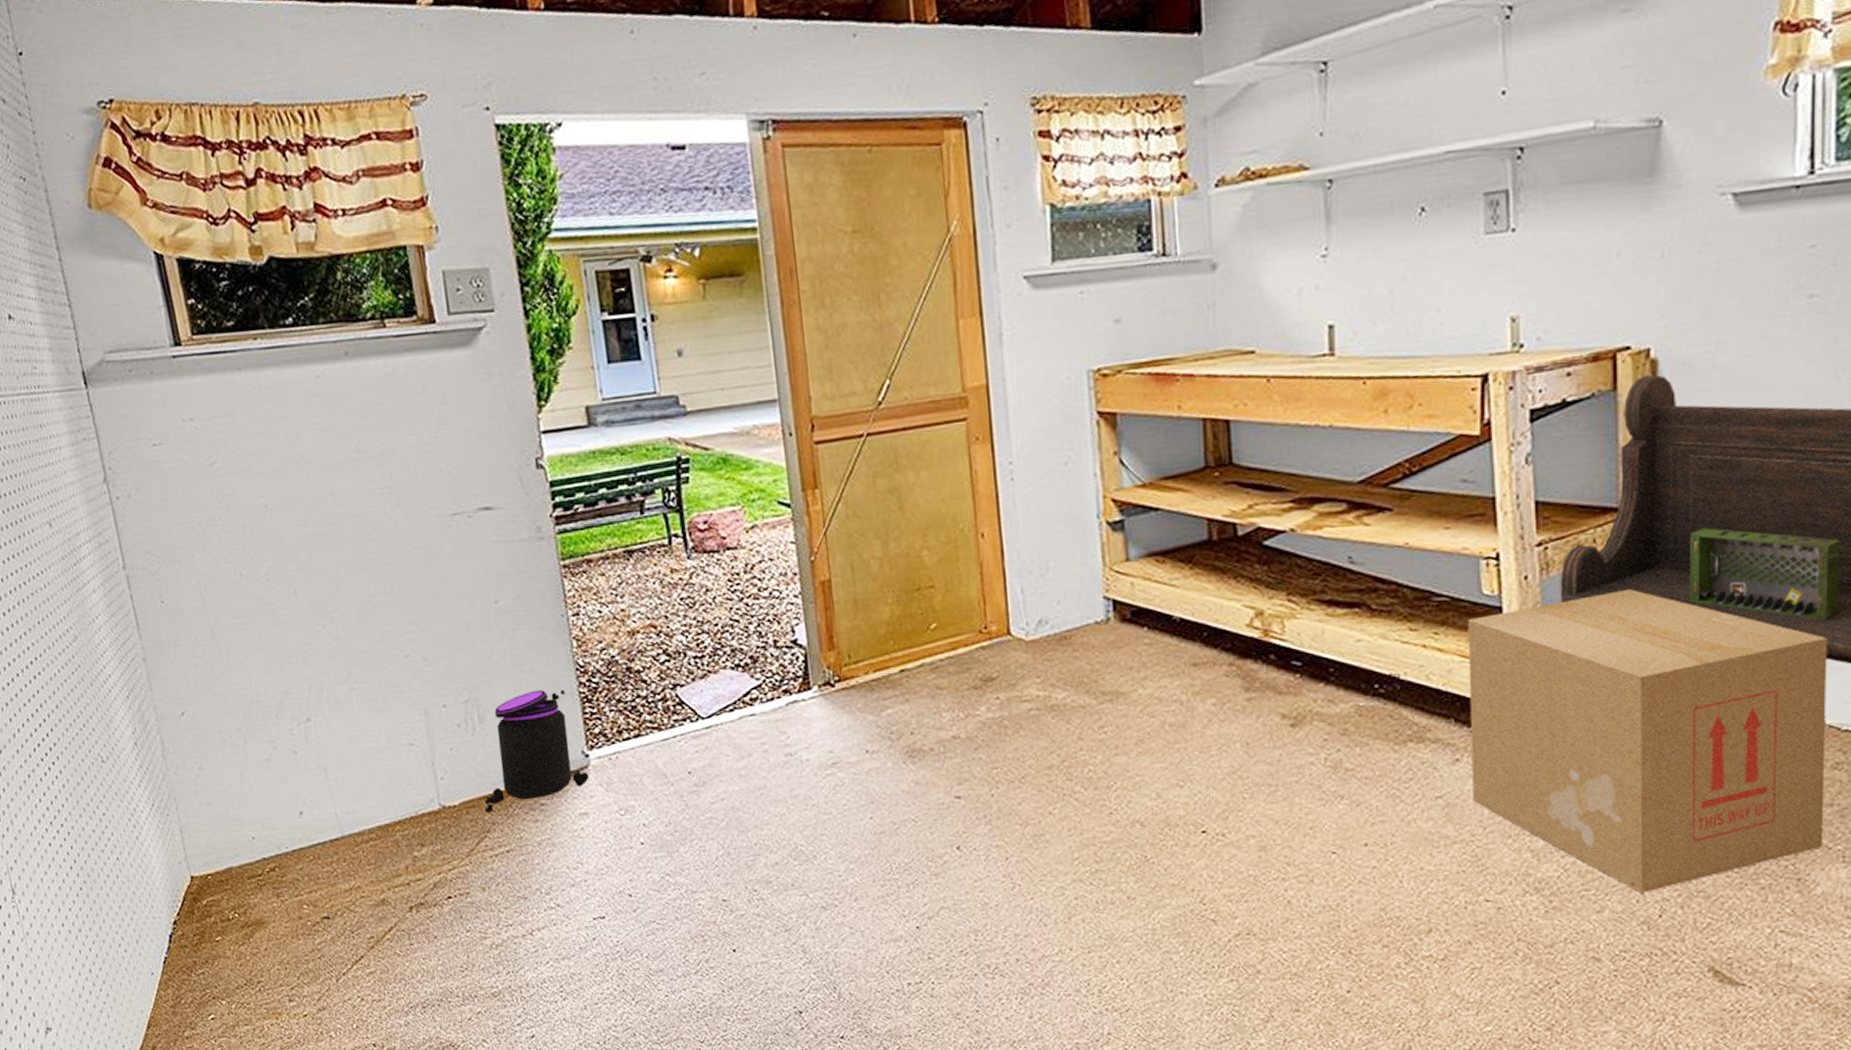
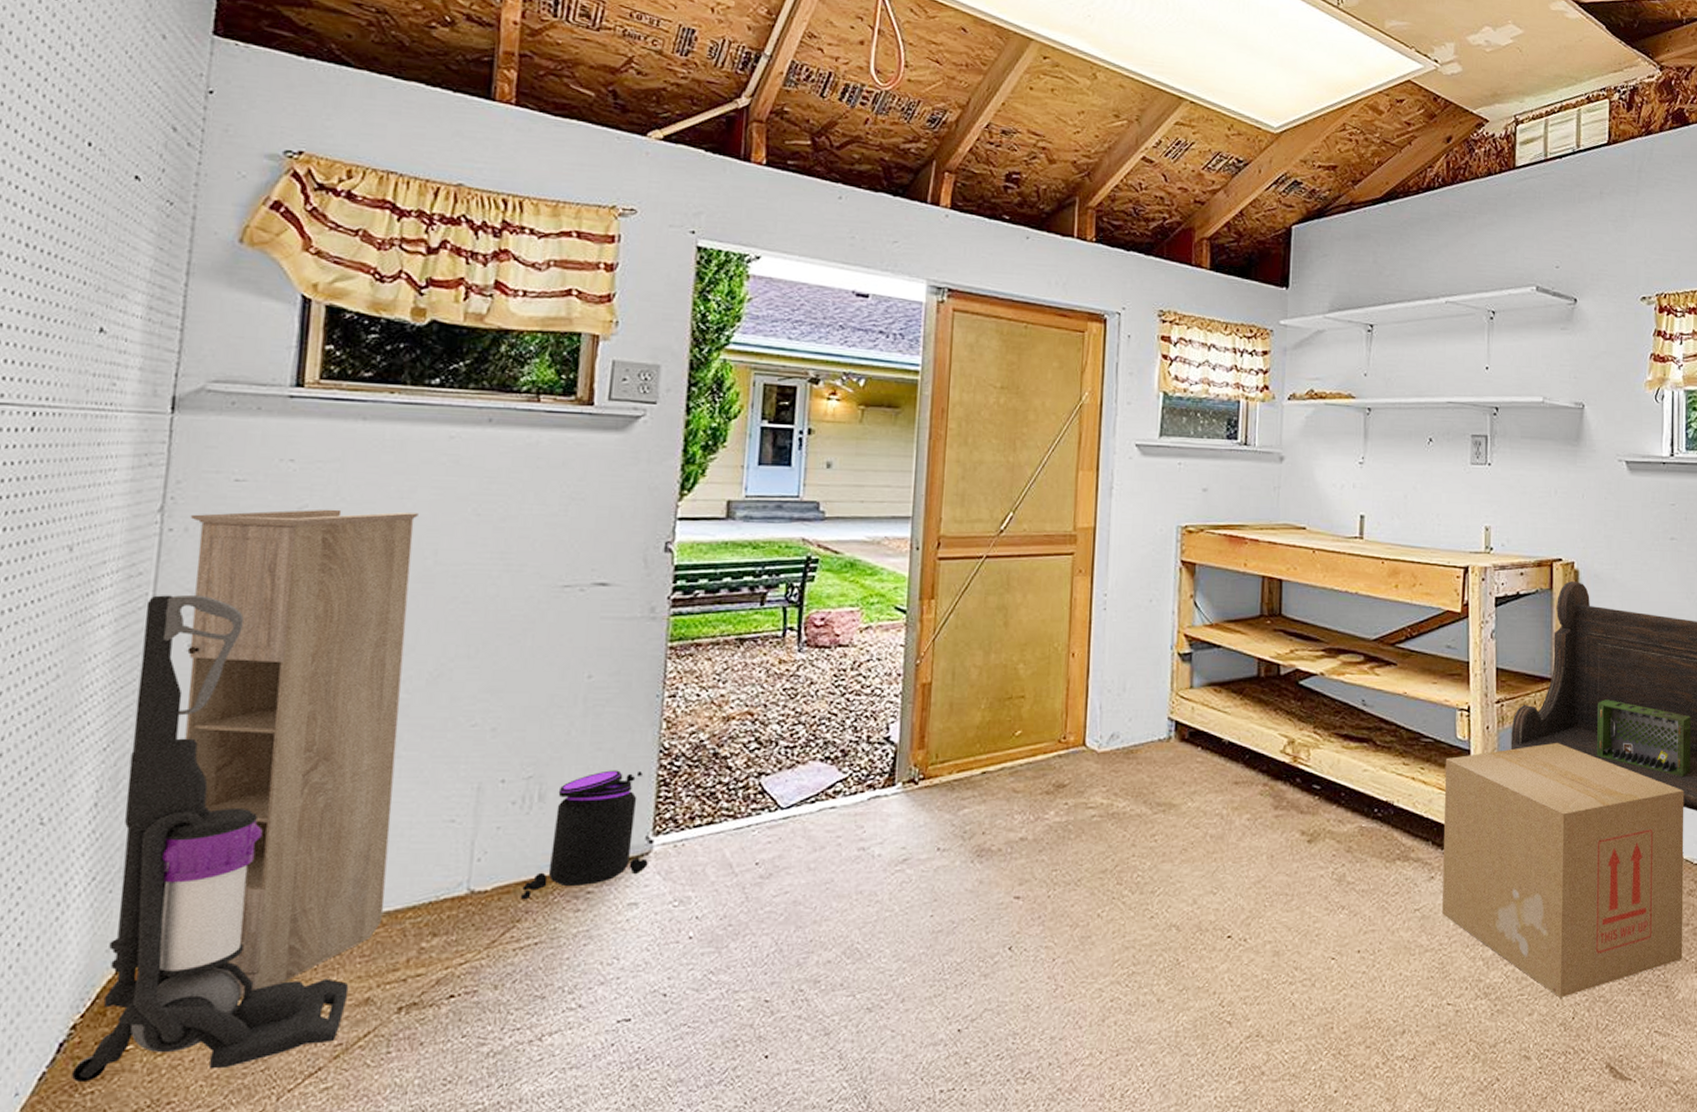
vacuum cleaner: none [119,555,368,966] -> present [70,594,349,1083]
storage cabinet: none [128,457,377,899] -> present [184,509,418,997]

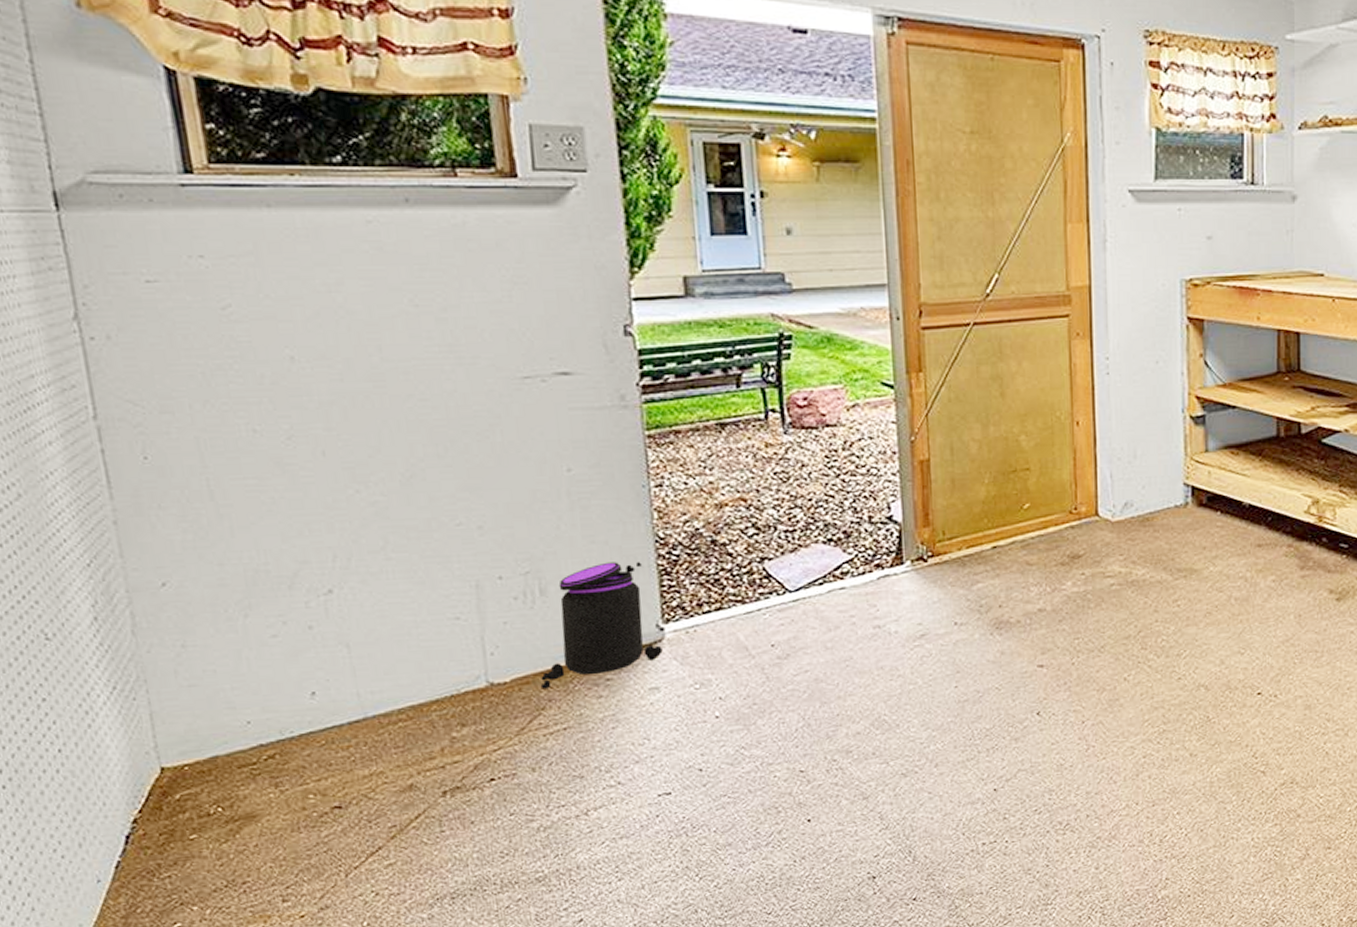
vacuum cleaner: present [70,594,349,1083] -> none [88,405,391,869]
storage cabinet: present [184,509,418,997] -> none [108,307,408,789]

